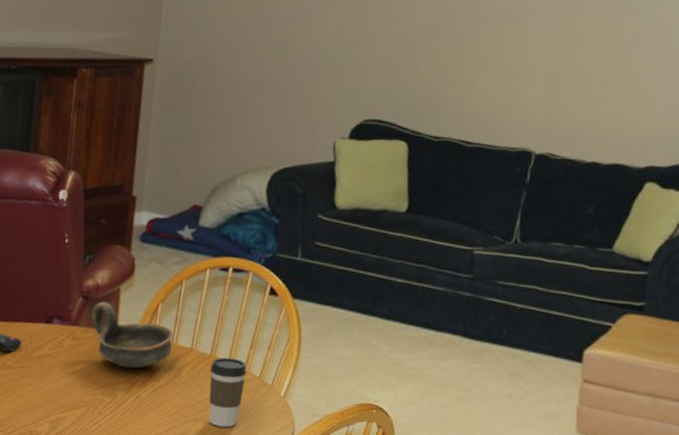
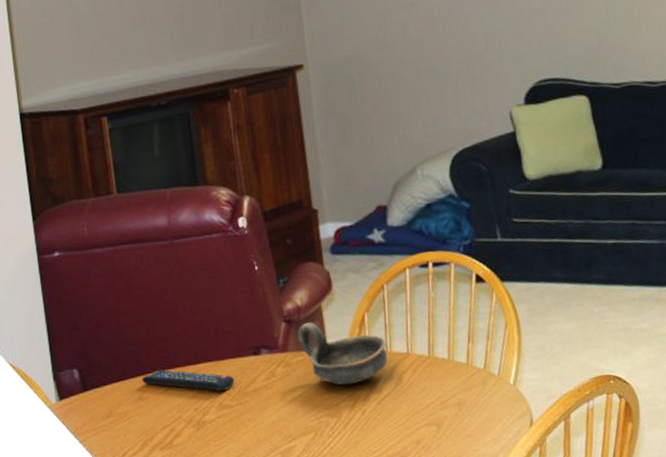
coffee cup: present [209,357,247,428] -> none [431,354,471,427]

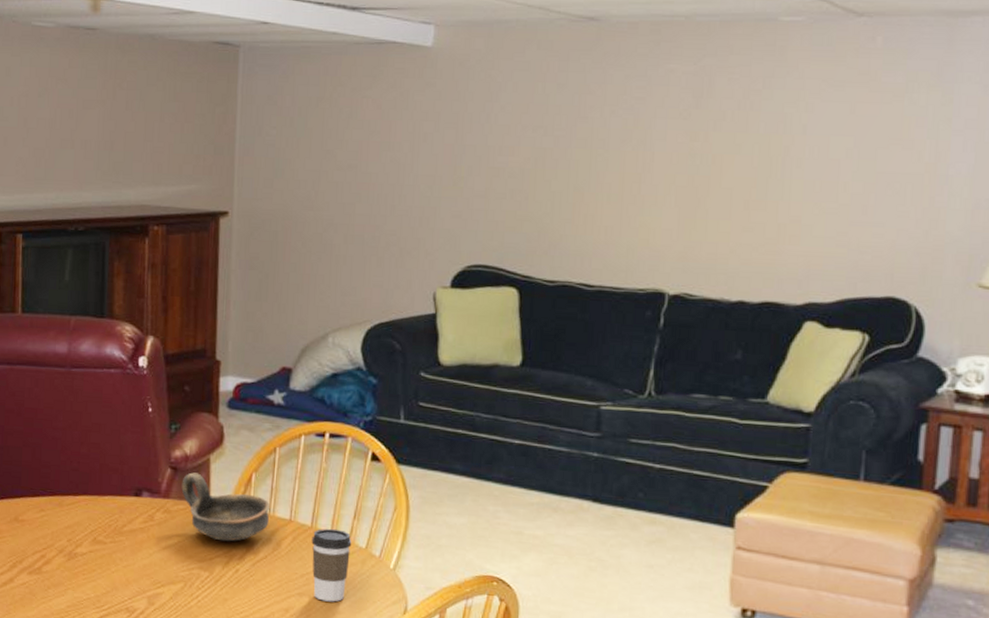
remote control: present [142,369,235,392] -> none [20,494,112,527]
coffee cup: none [431,354,471,427] -> present [311,528,352,602]

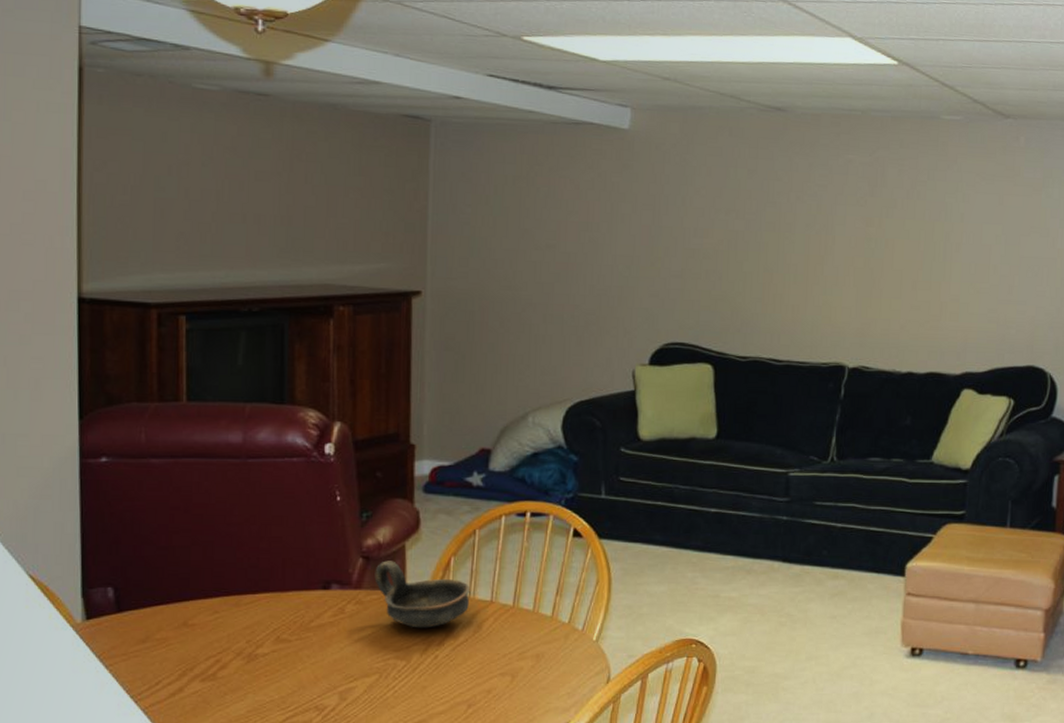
coffee cup: present [311,528,352,602] -> none [513,606,555,679]

